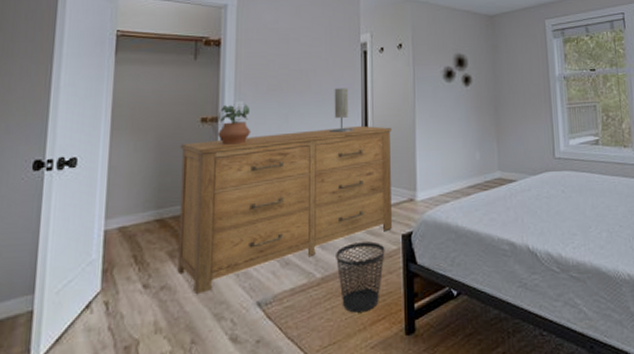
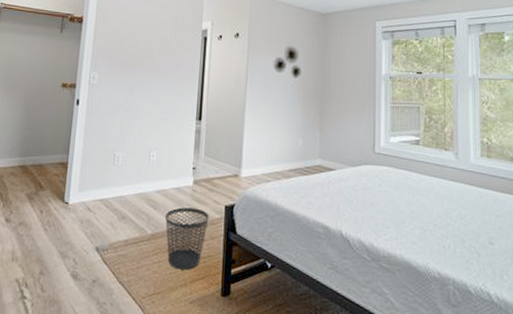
dresser: present [177,125,393,295] -> none [33,103,224,234]
potted plant: present [218,103,251,145] -> none [75,73,103,109]
table lamp: present [329,88,353,133] -> none [168,68,190,109]

